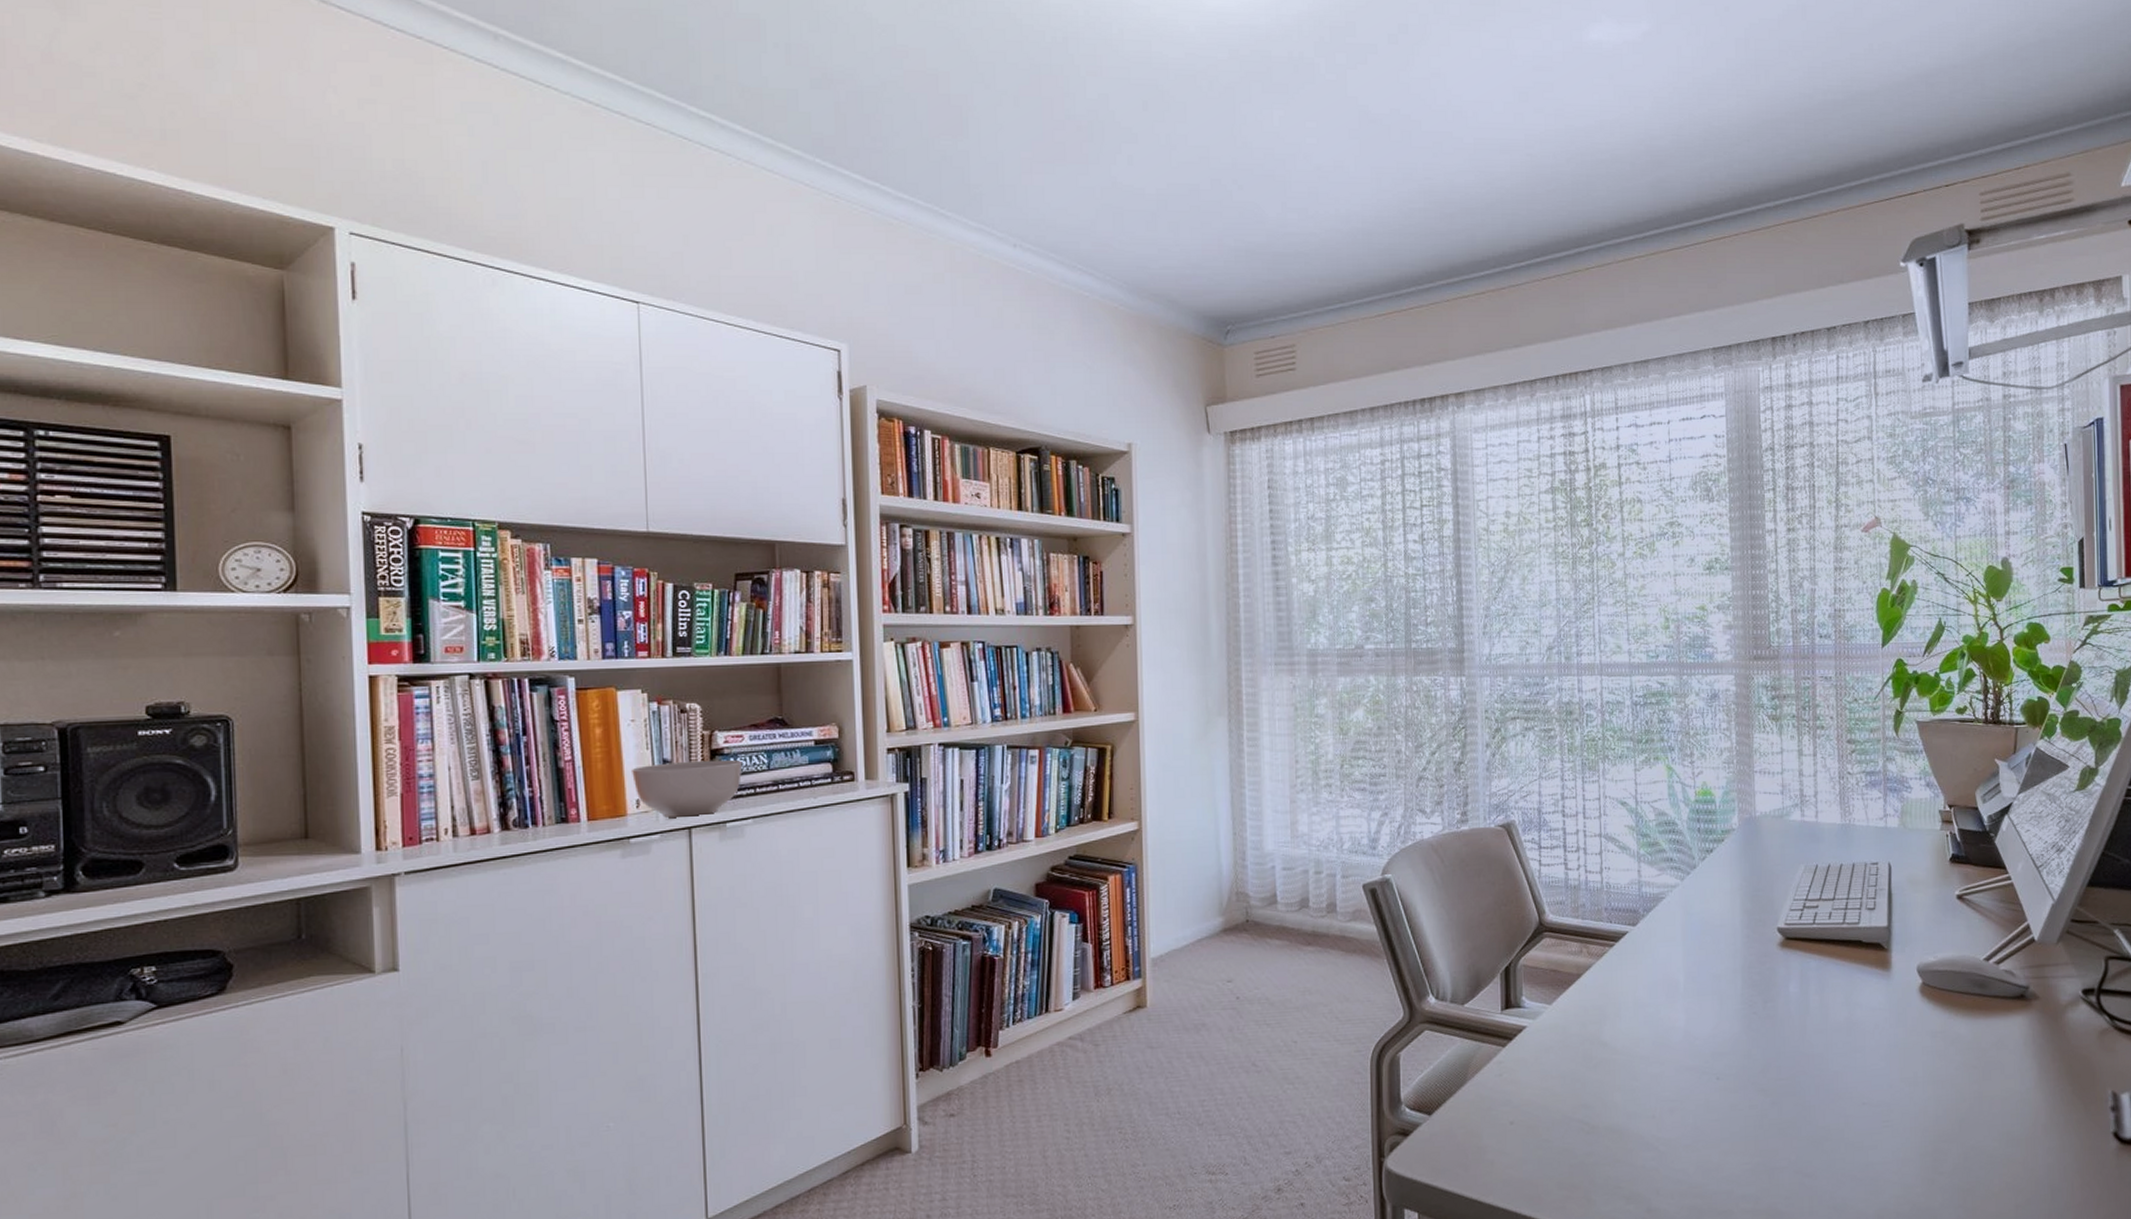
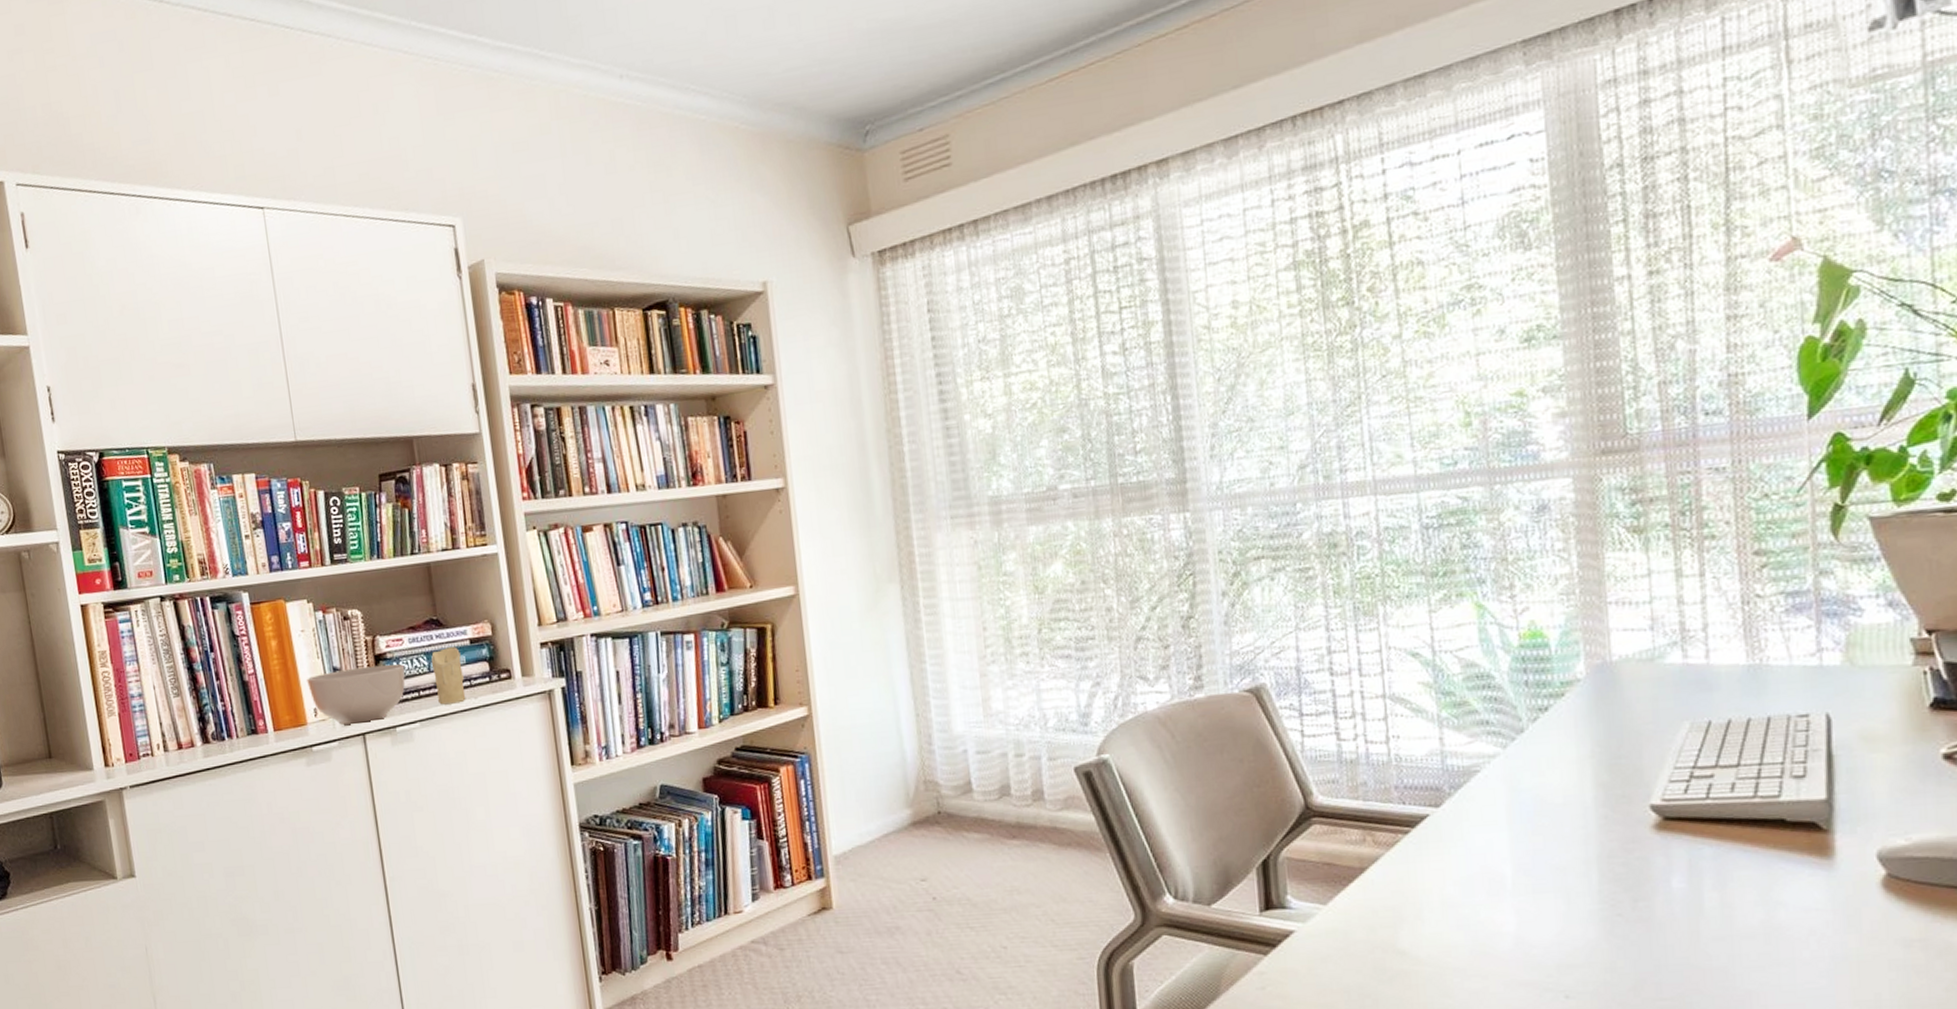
candle: none [772,747,805,803] -> present [431,647,466,705]

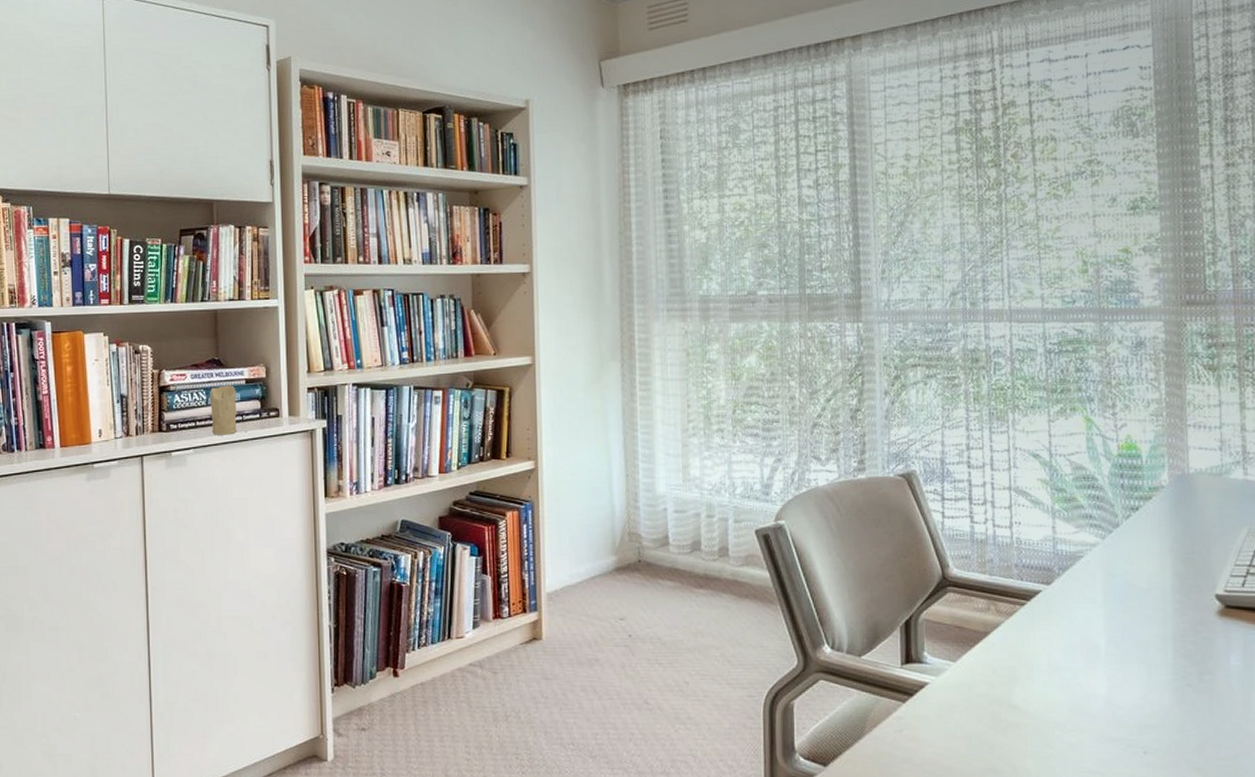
bowl: present [307,664,405,725] -> none [96,395,185,446]

